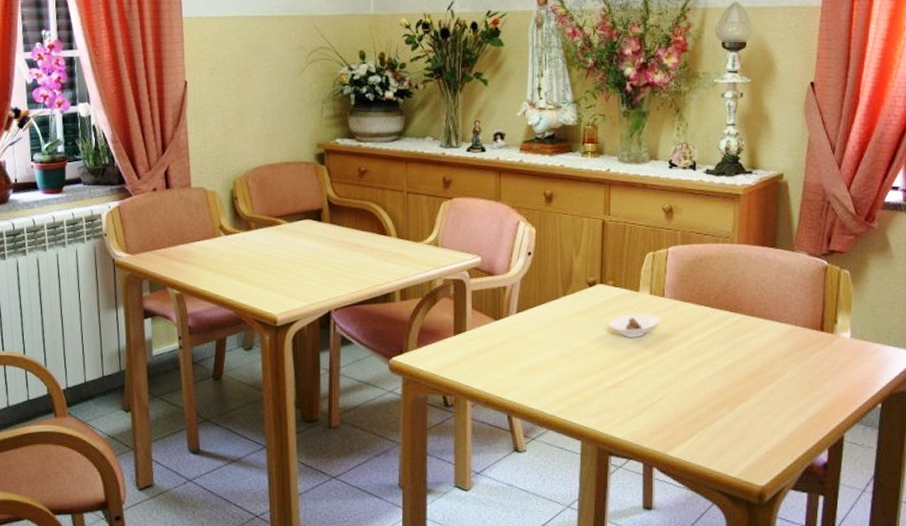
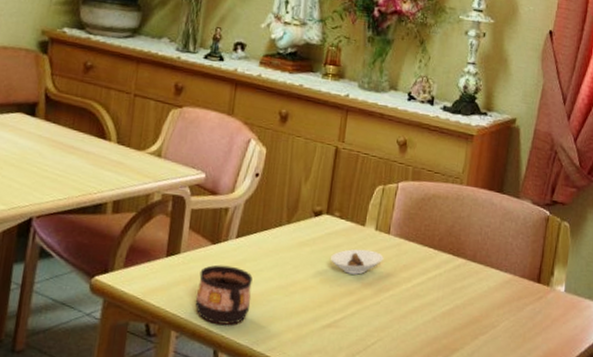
cup: none [485,338,537,392] -> present [195,264,253,325]

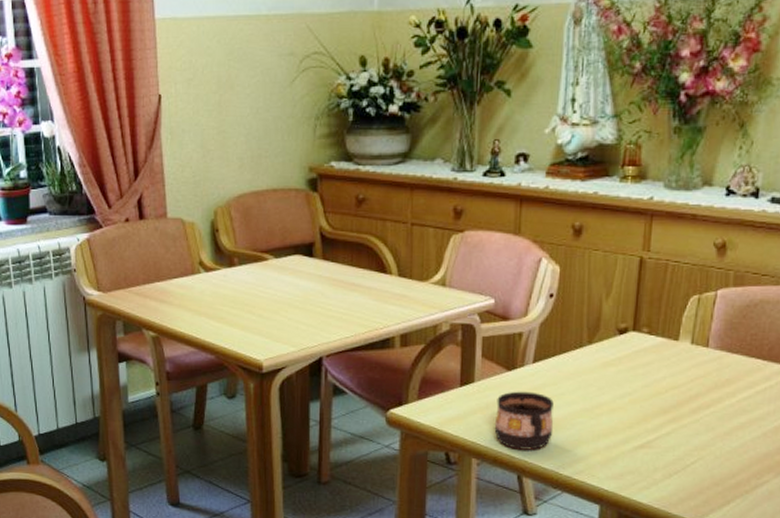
saucer: present [331,249,384,275] -> none [640,365,702,393]

